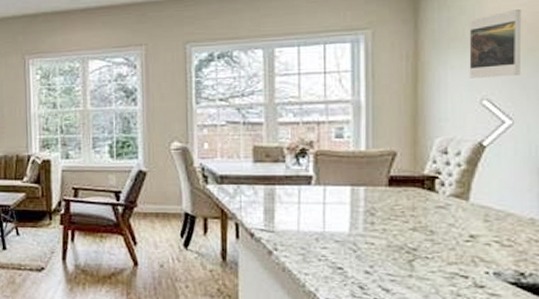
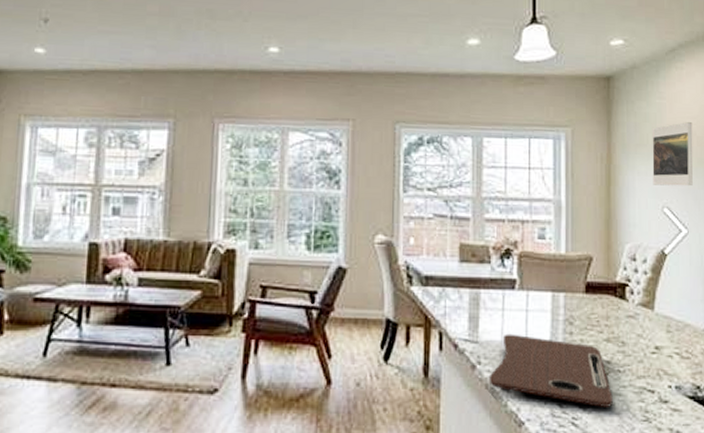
cutting board: none [285,224,420,290] -> present [488,333,613,407]

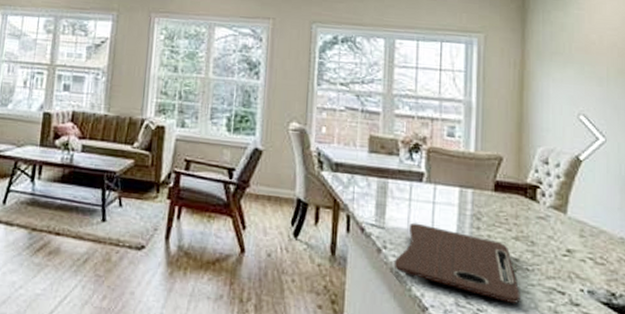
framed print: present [652,122,693,187] -> none [568,33,613,96]

